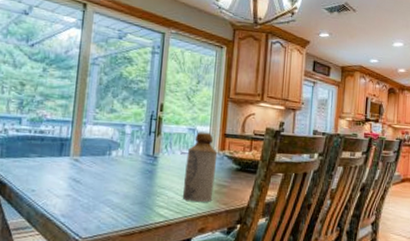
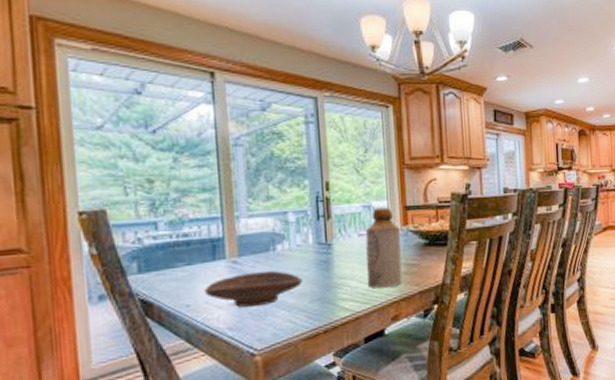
decorative bowl: none [47,171,129,201] -> present [203,271,303,308]

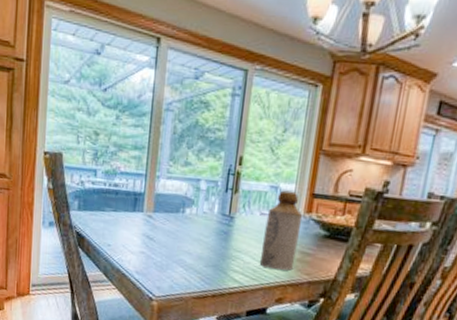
decorative bowl: present [203,271,303,308] -> none [122,228,203,260]

